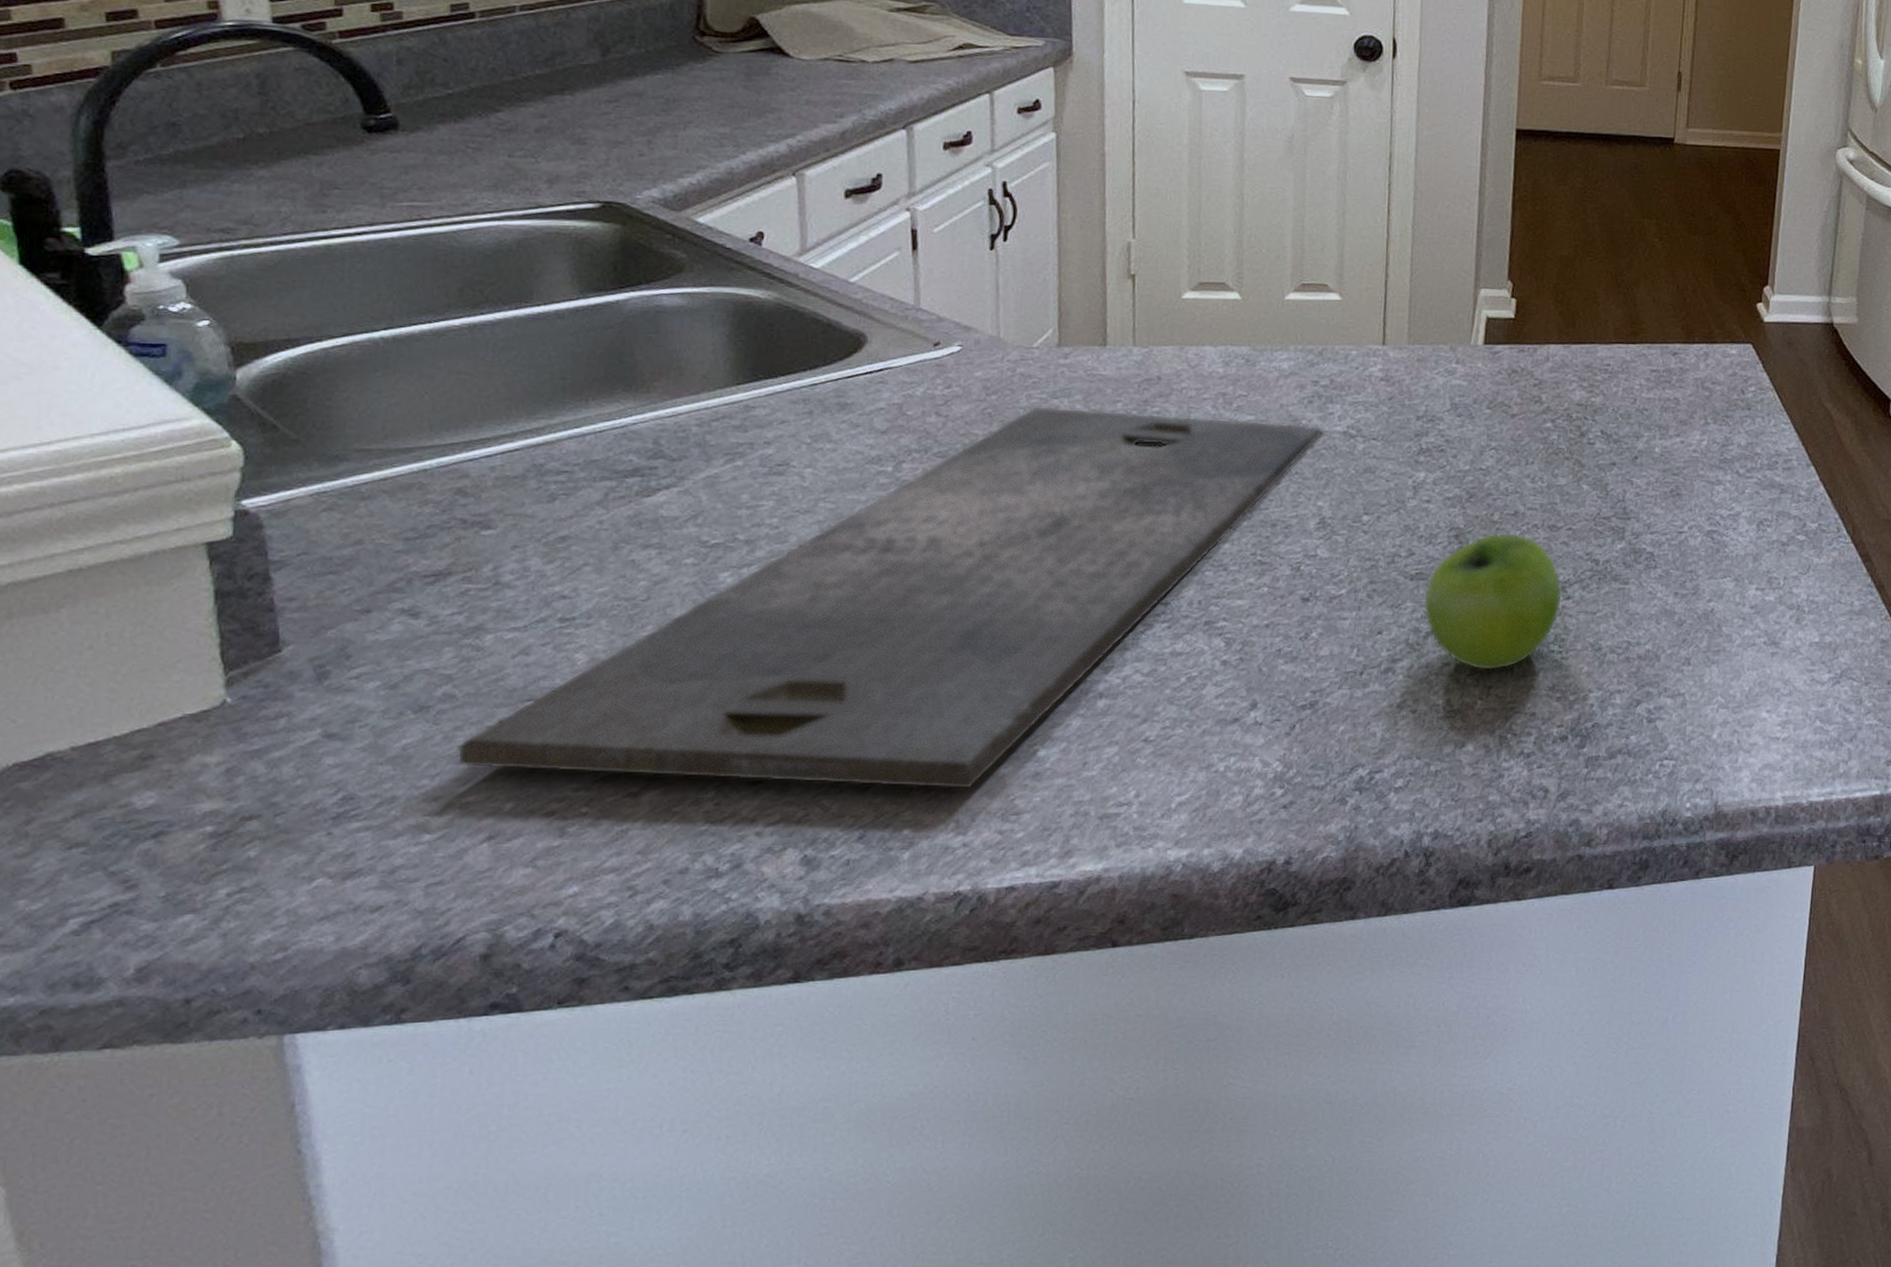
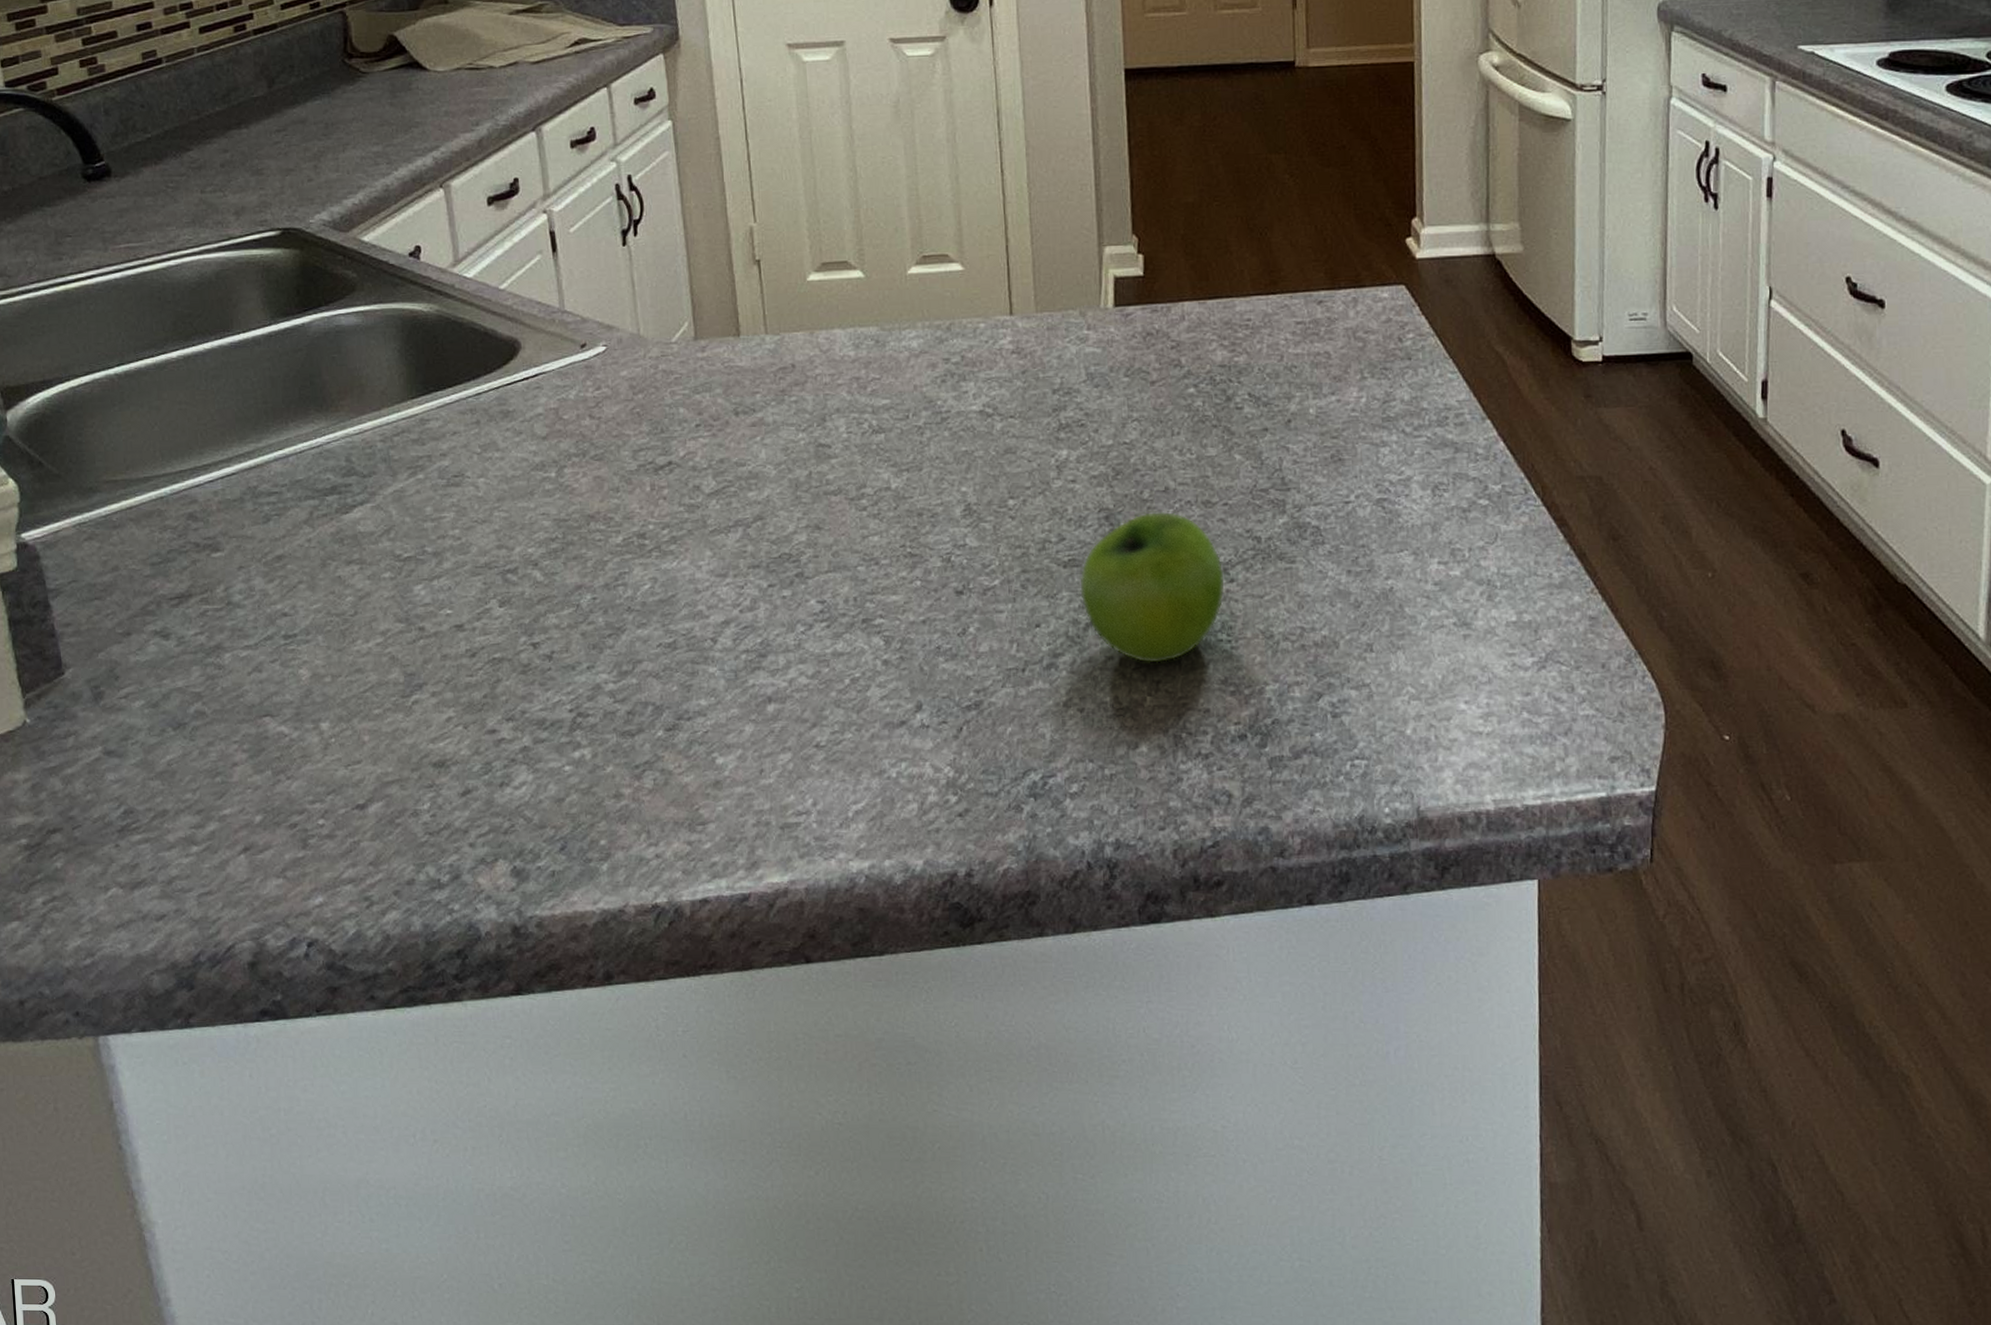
cutting board: present [457,407,1323,790] -> none [211,402,959,799]

